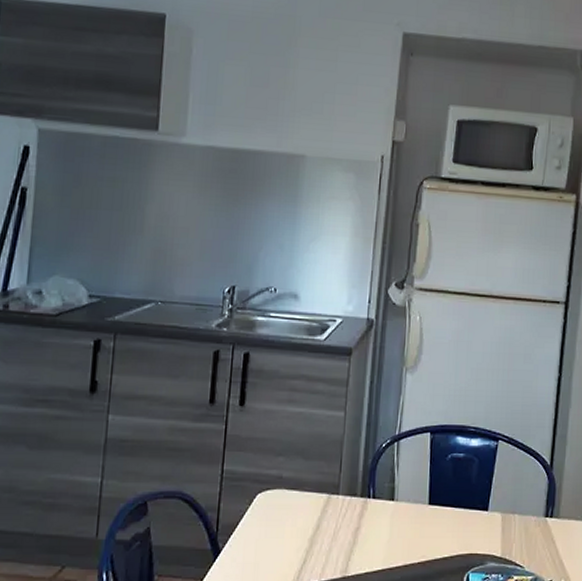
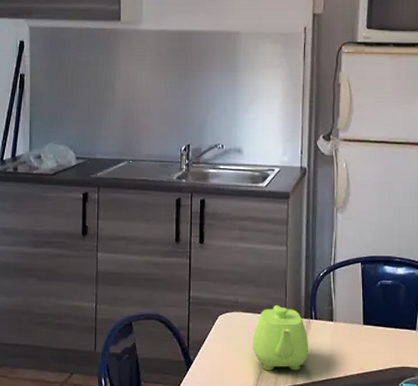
teapot: none [296,481,364,560] -> present [253,305,308,371]

